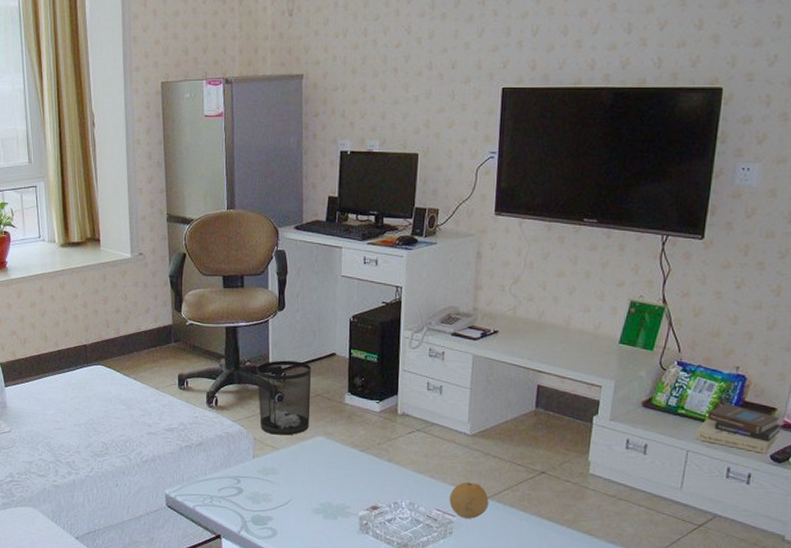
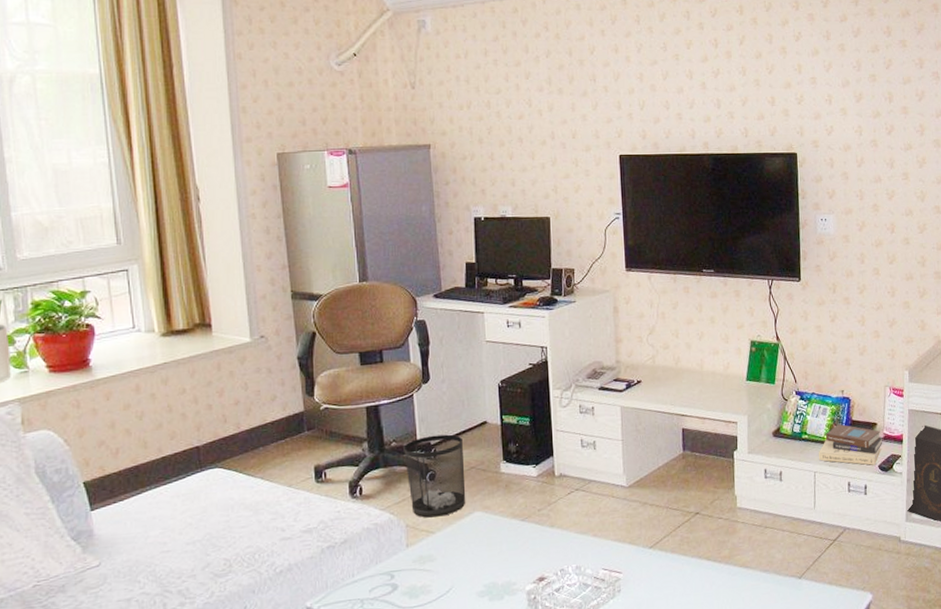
fruit: present [449,481,489,519] -> none [614,534,652,573]

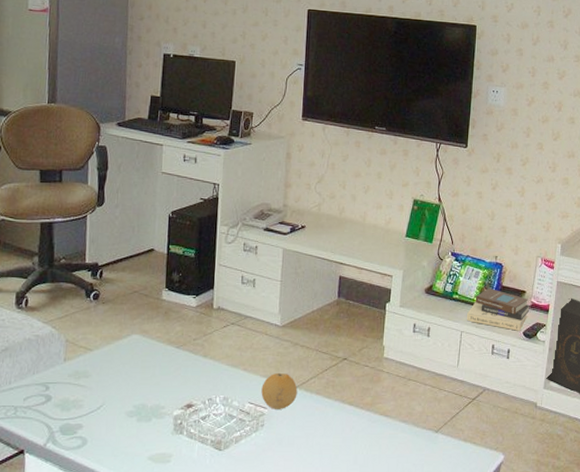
waste bin: present [403,434,466,518] -> none [71,257,129,335]
fruit: none [614,534,652,573] -> present [261,372,298,409]

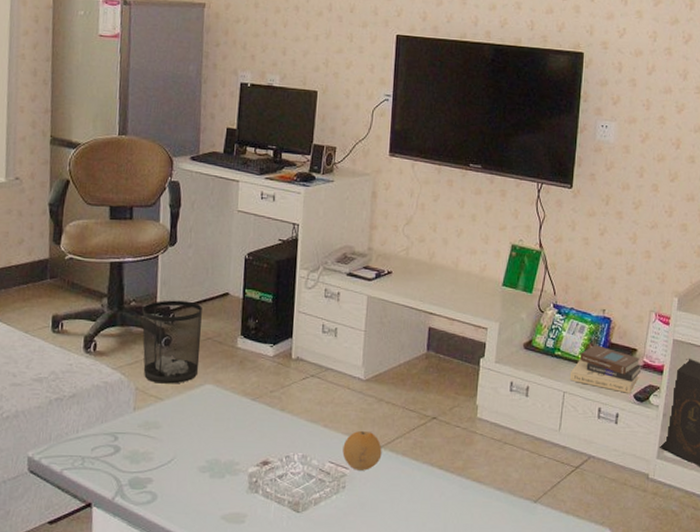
waste bin: none [71,257,129,335] -> present [142,300,202,384]

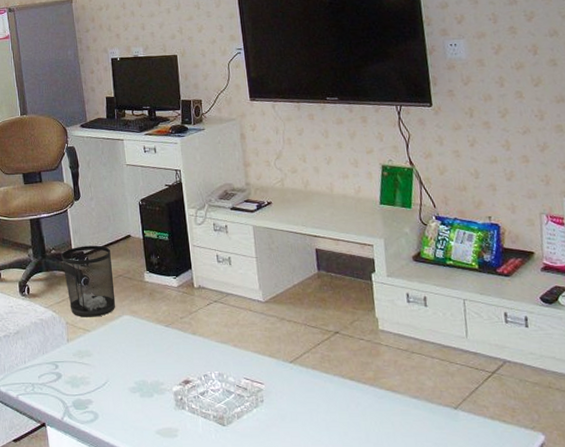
fruit: present [342,430,382,471] -> none [254,348,293,385]
books: present [569,345,642,393] -> none [466,251,544,296]

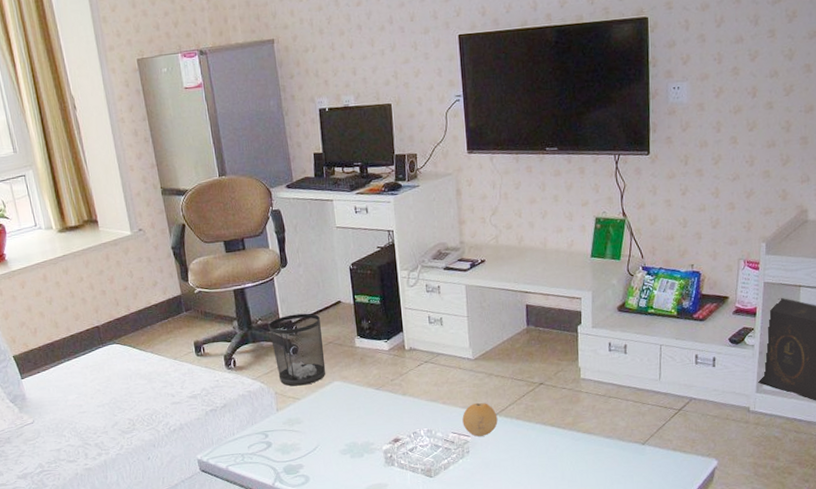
fruit: none [254,348,293,385] -> present [462,402,498,437]

